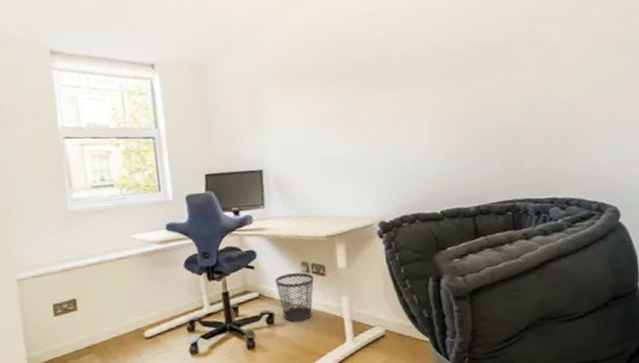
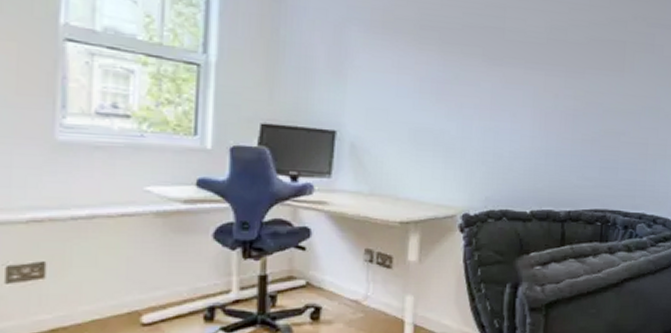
wastebasket: present [275,272,314,322] -> none [329,261,377,321]

